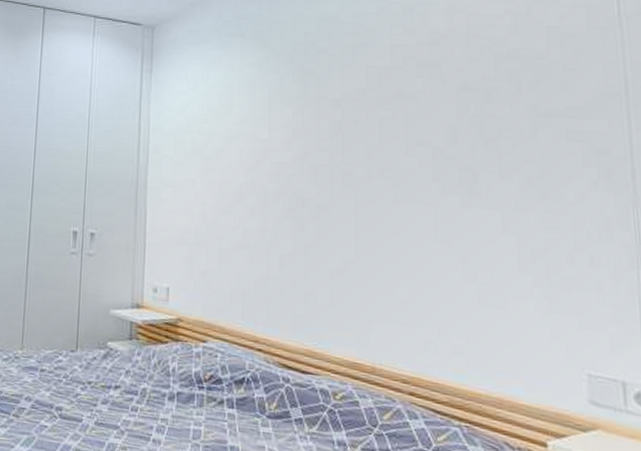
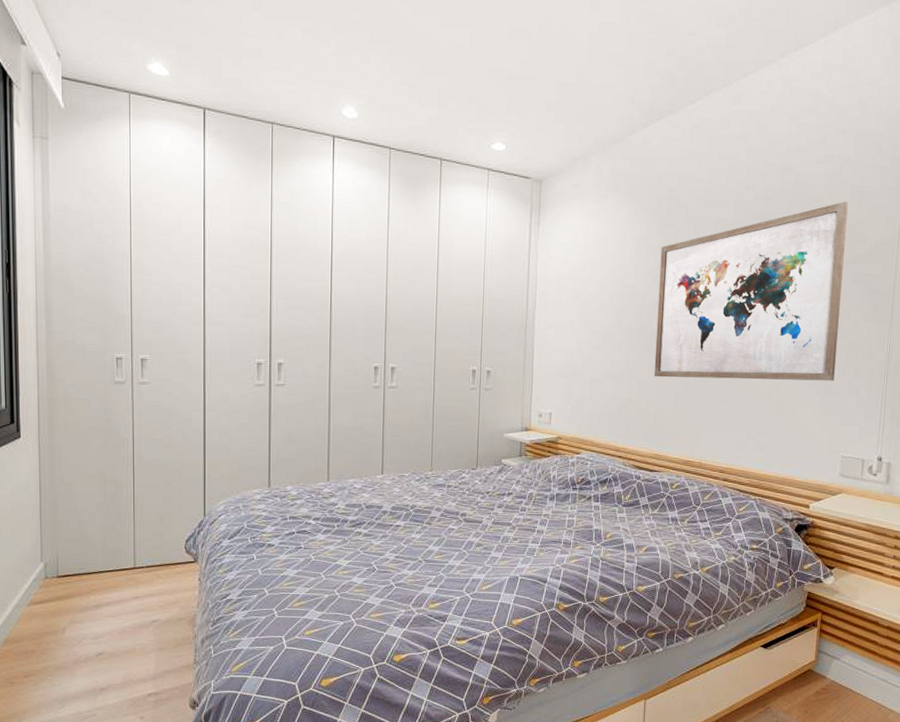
wall art: none [300,44,561,269] -> present [654,201,848,381]

